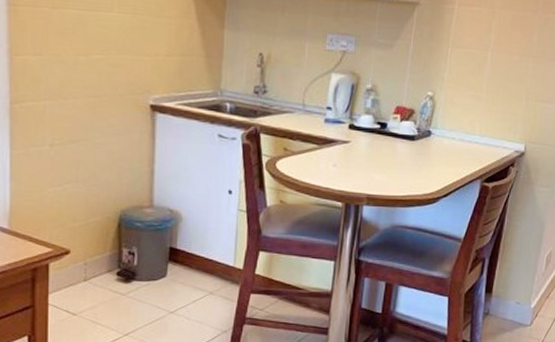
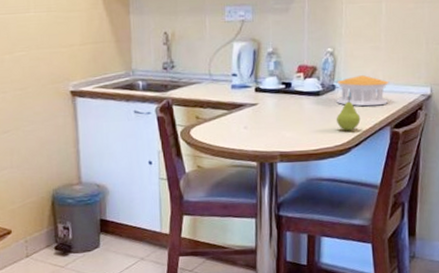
fruit: none [427,146,453,180] -> present [336,97,361,130]
bowl: none [430,124,486,158] -> present [336,75,389,107]

